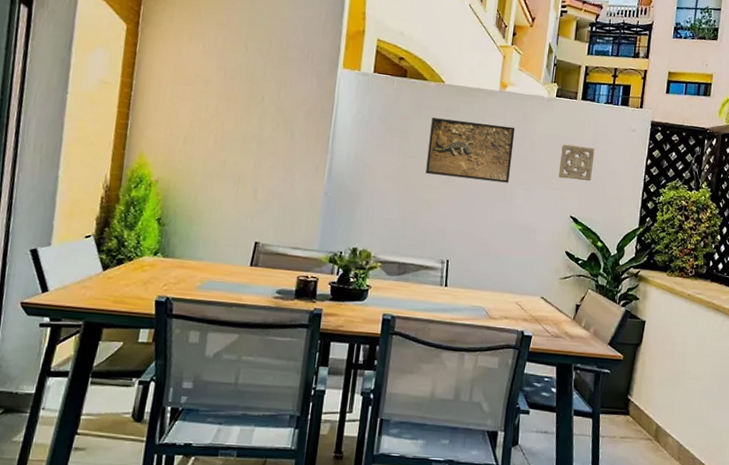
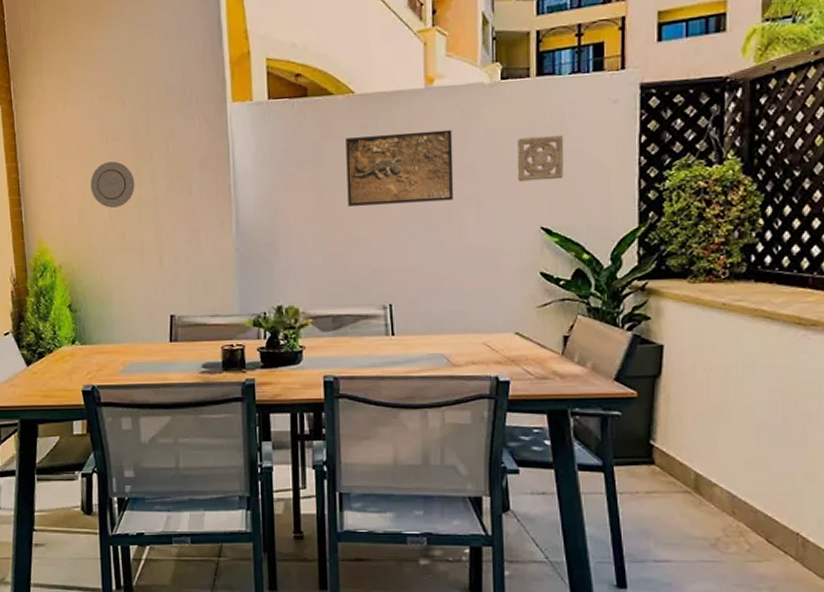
decorative plate: none [200,96,244,138] -> present [90,161,135,208]

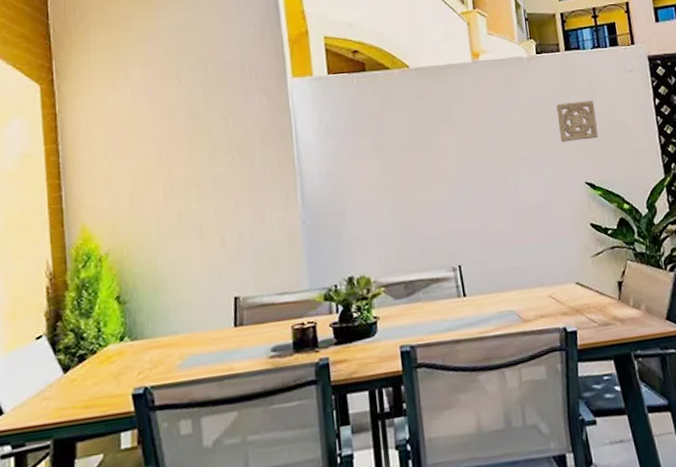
decorative plate: present [90,161,135,208] -> none [142,139,193,188]
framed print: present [345,129,454,206] -> none [404,98,507,173]

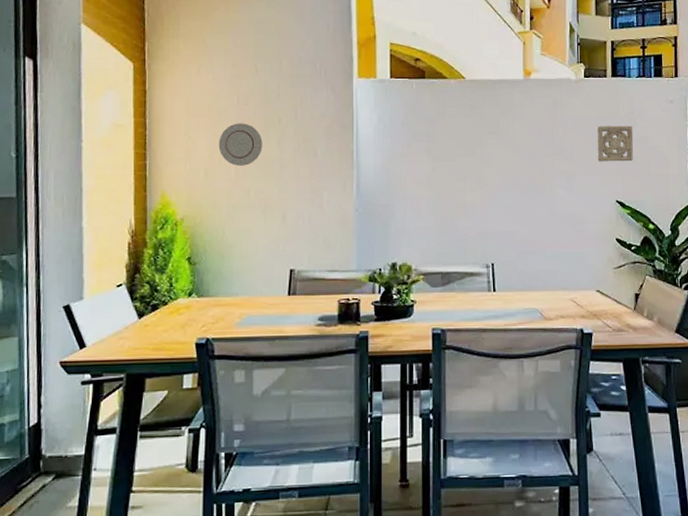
decorative plate: none [142,139,193,188] -> present [218,123,263,166]

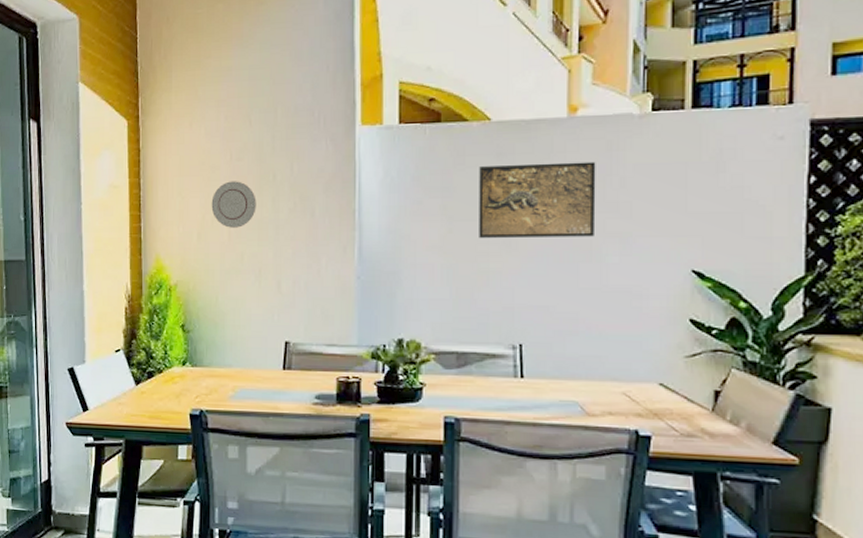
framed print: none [457,115,547,175] -> present [479,161,596,238]
wall ornament: present [597,126,634,162] -> none [667,172,721,220]

